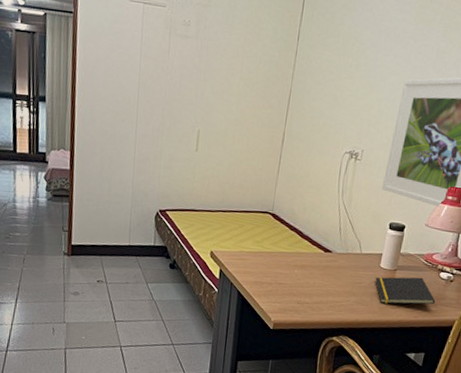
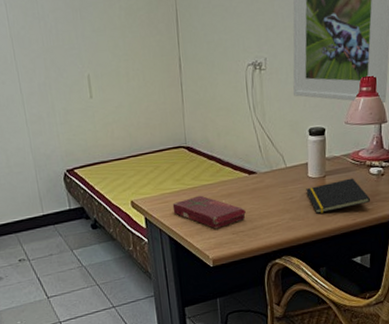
book: none [247,260,315,295] -> present [172,195,246,229]

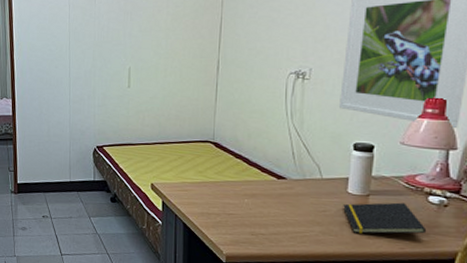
book: present [172,195,246,229] -> none [191,190,269,227]

